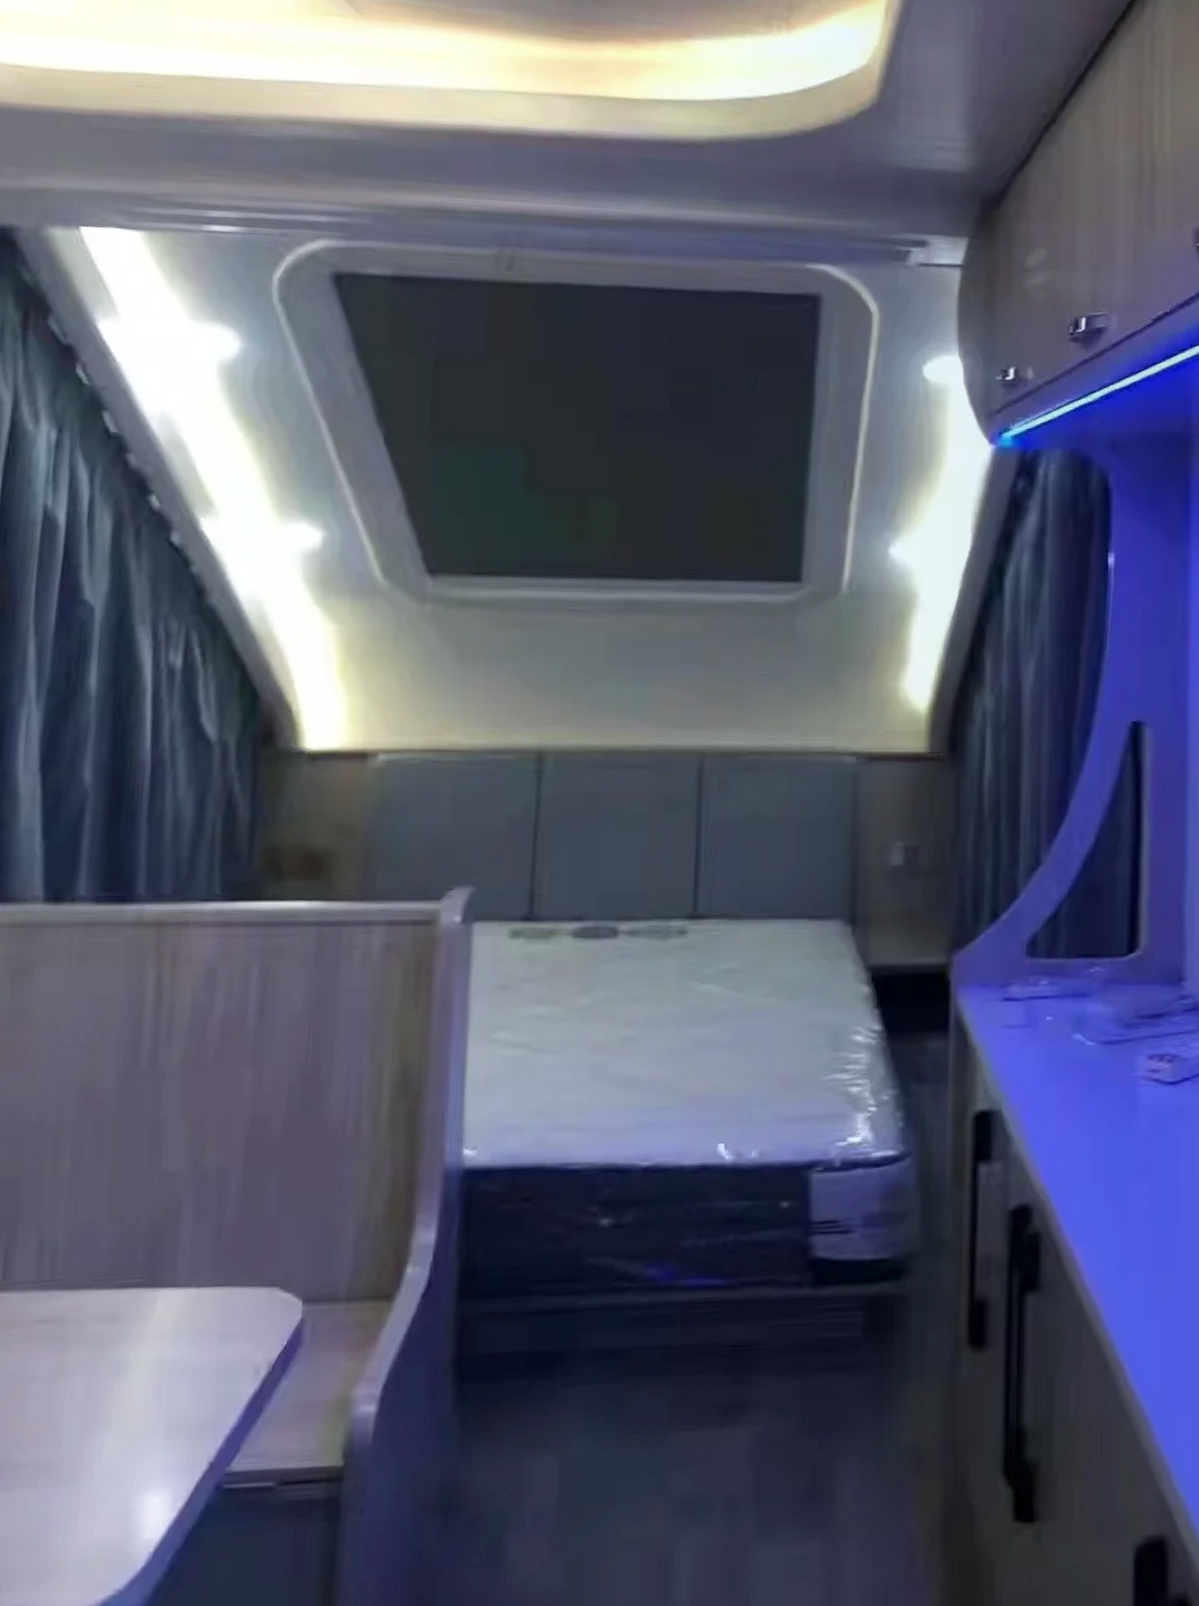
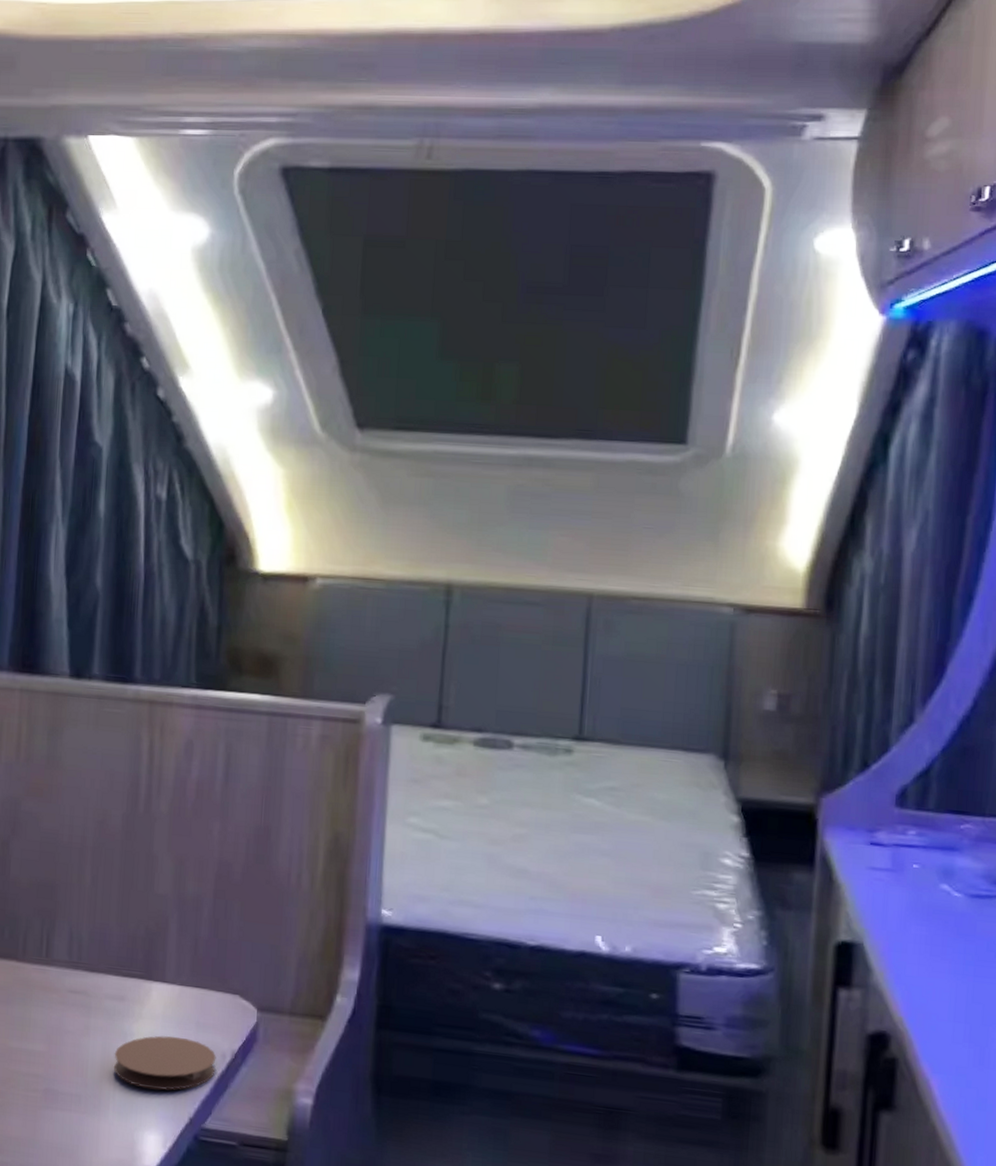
coaster: none [100,1356,247,1435] -> present [113,1035,216,1091]

